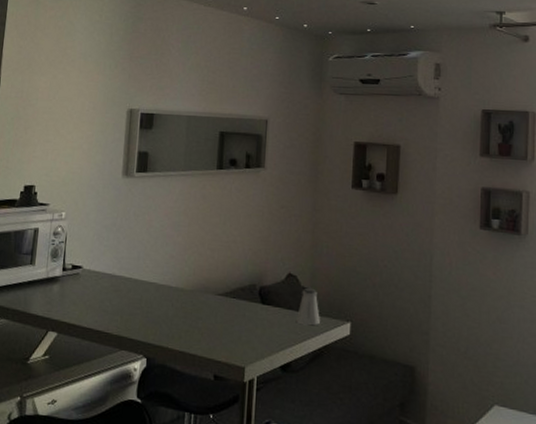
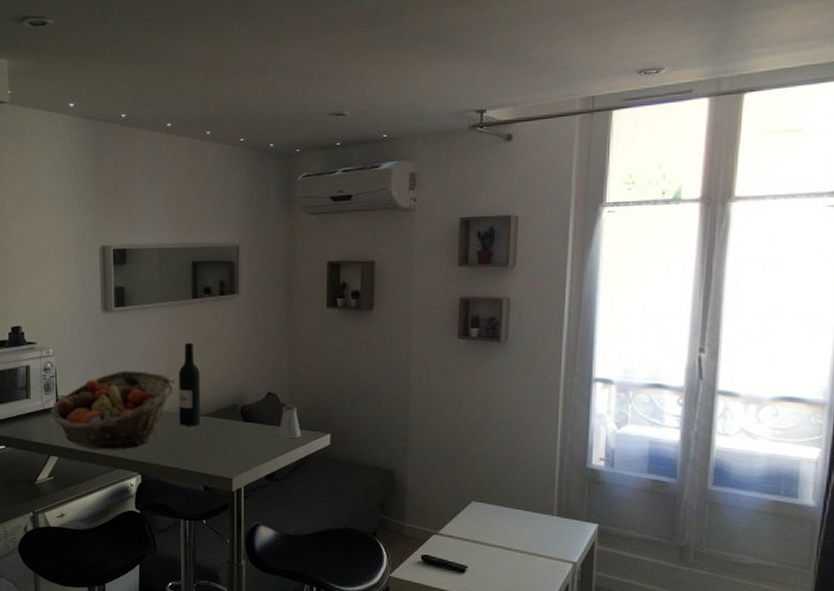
fruit basket: none [54,240,194,328] -> present [49,370,176,450]
wine bottle: none [193,214,219,306] -> present [179,342,200,426]

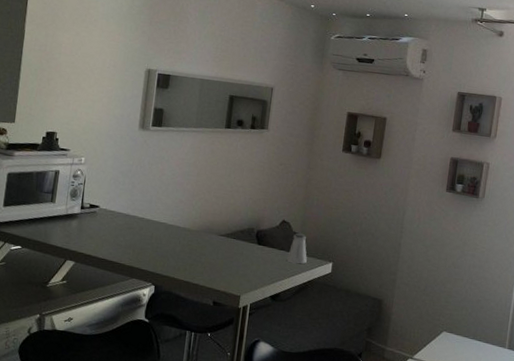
fruit basket: present [49,370,176,450] -> none [72,186,200,260]
wine bottle: present [179,342,200,426] -> none [198,167,224,245]

